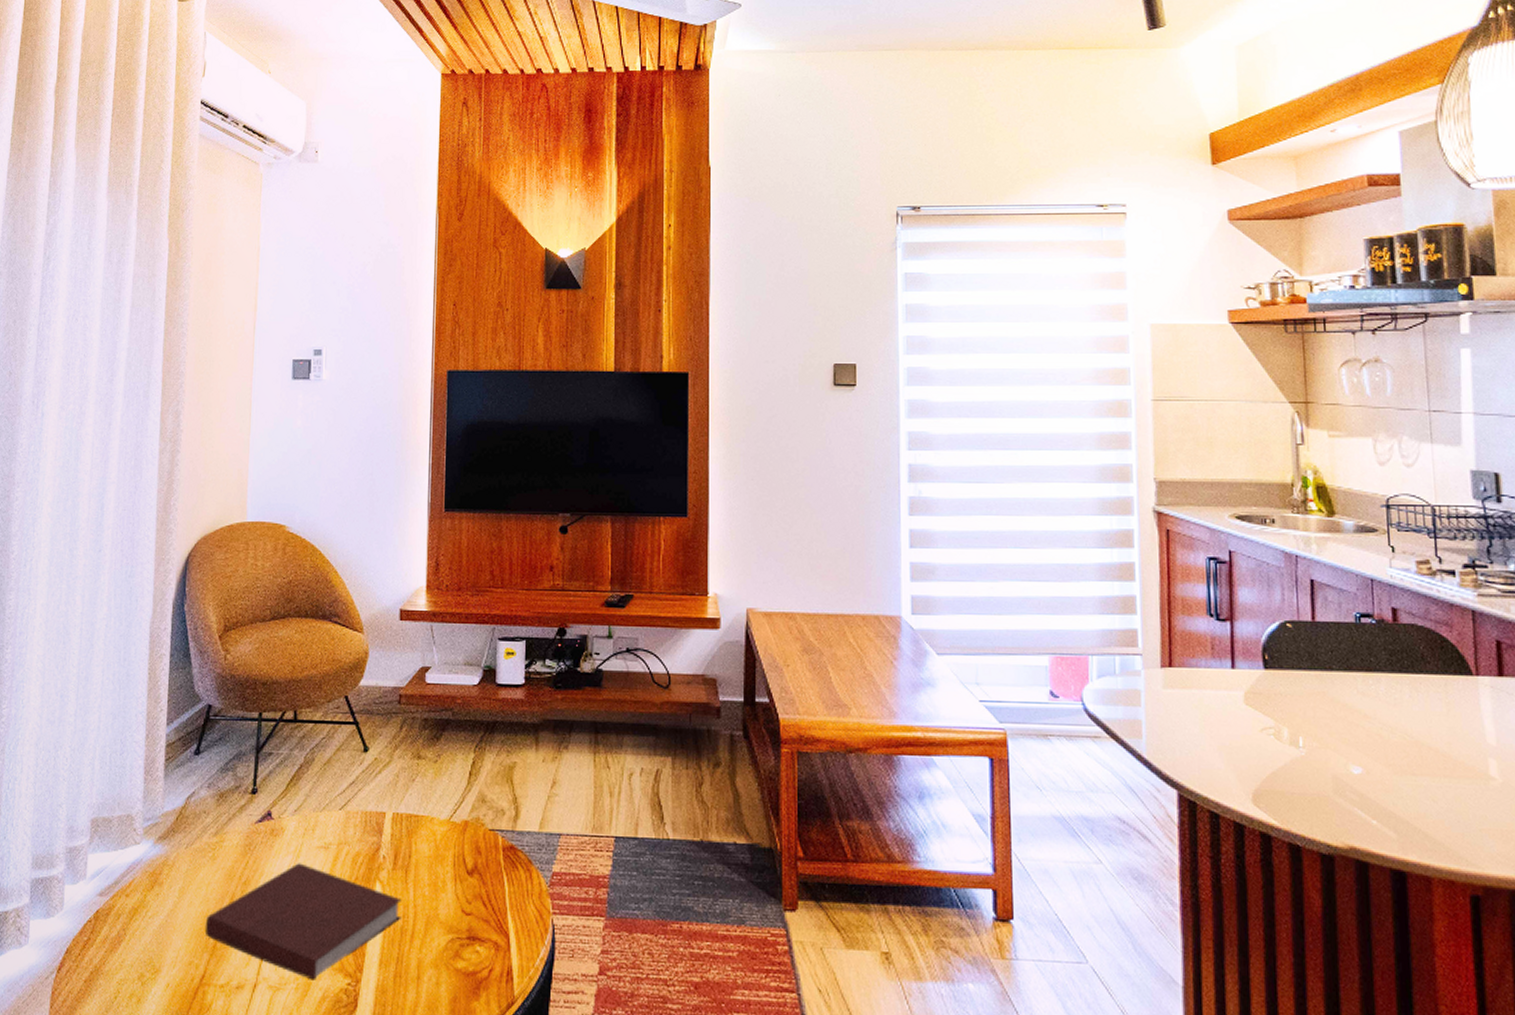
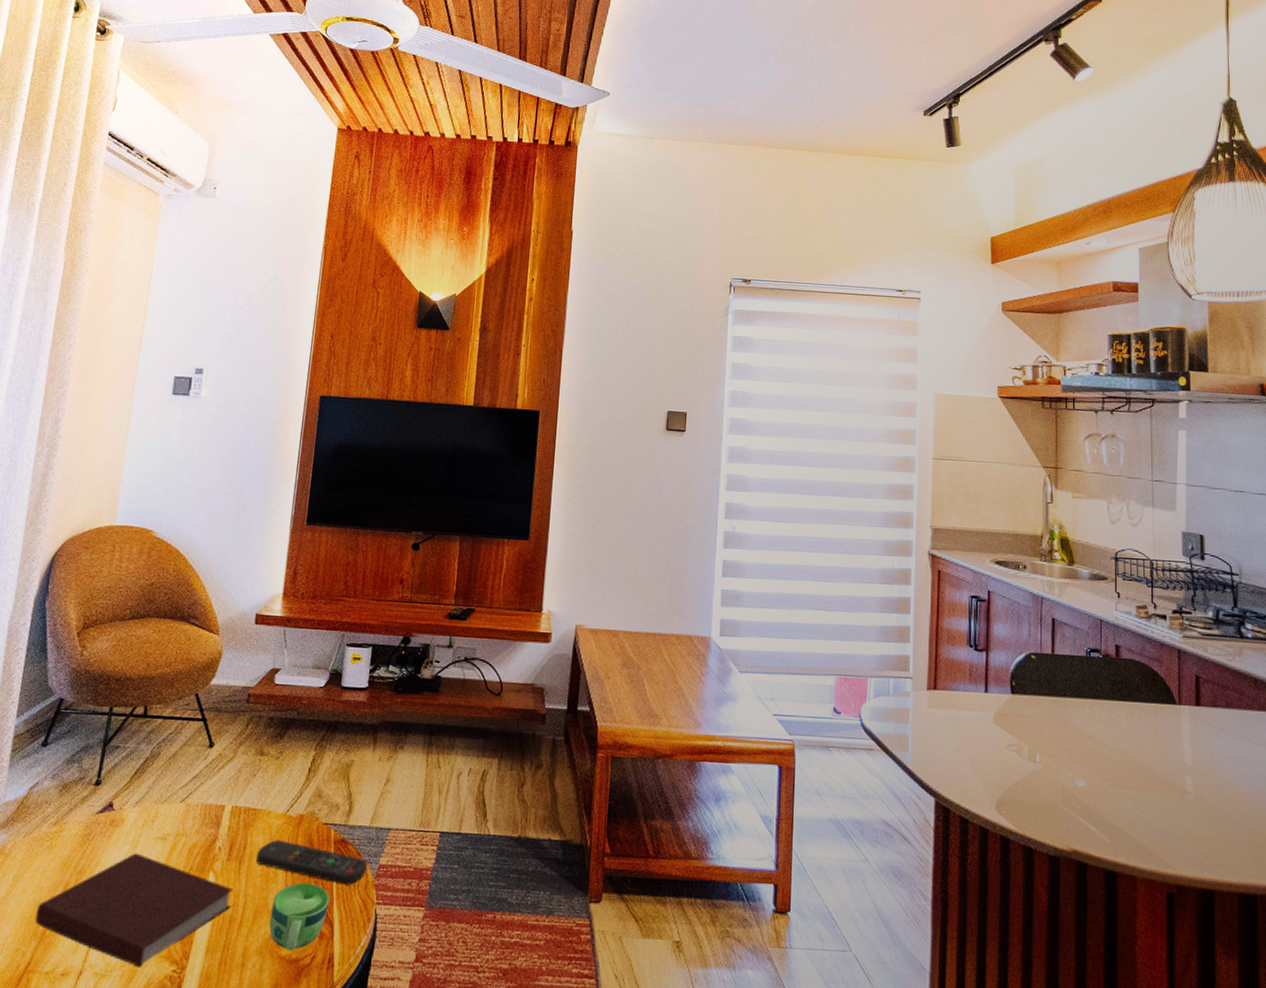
remote control: none [423,847,541,894] -> present [256,840,368,885]
cup: none [442,892,503,964] -> present [269,882,330,951]

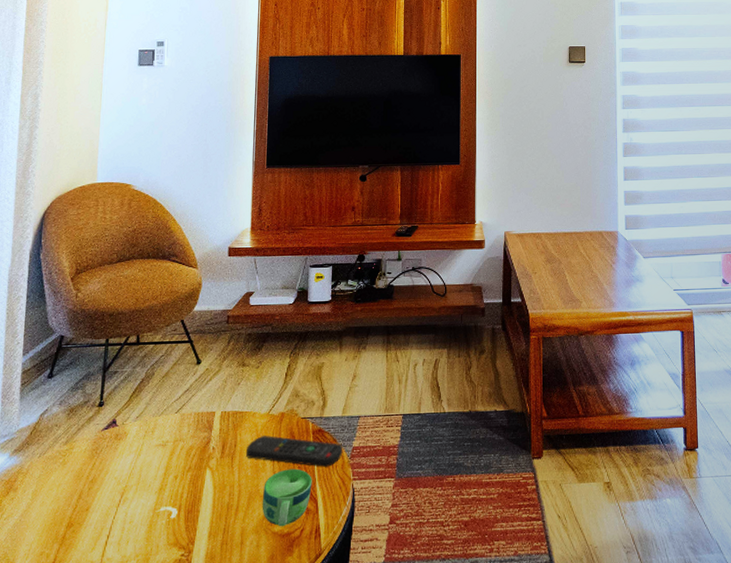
notebook: present [35,853,233,968] -> none [55,460,228,556]

